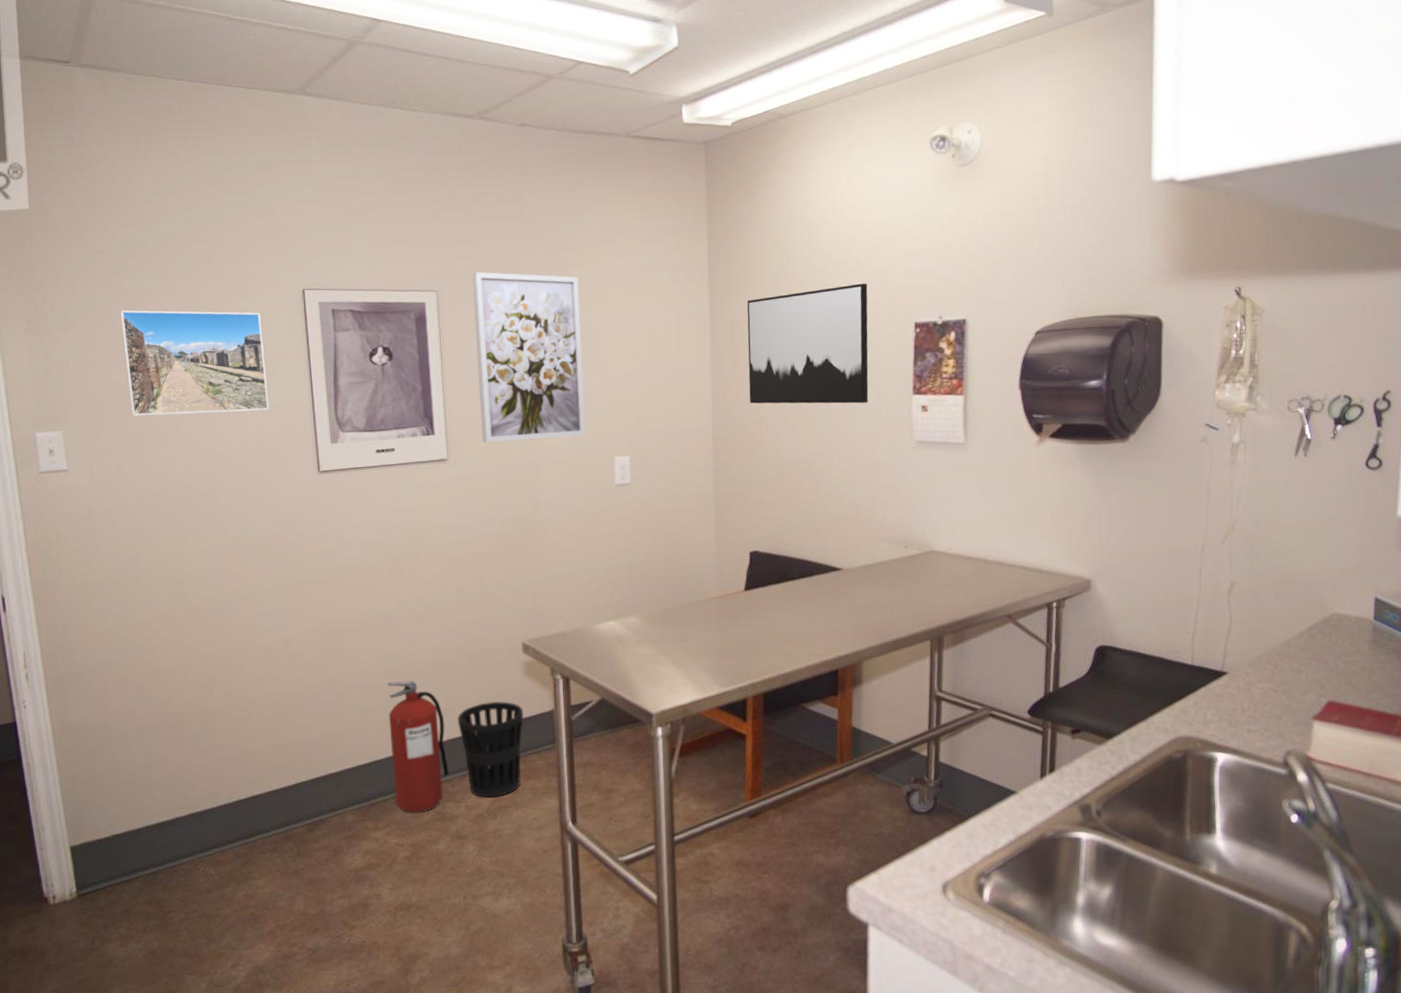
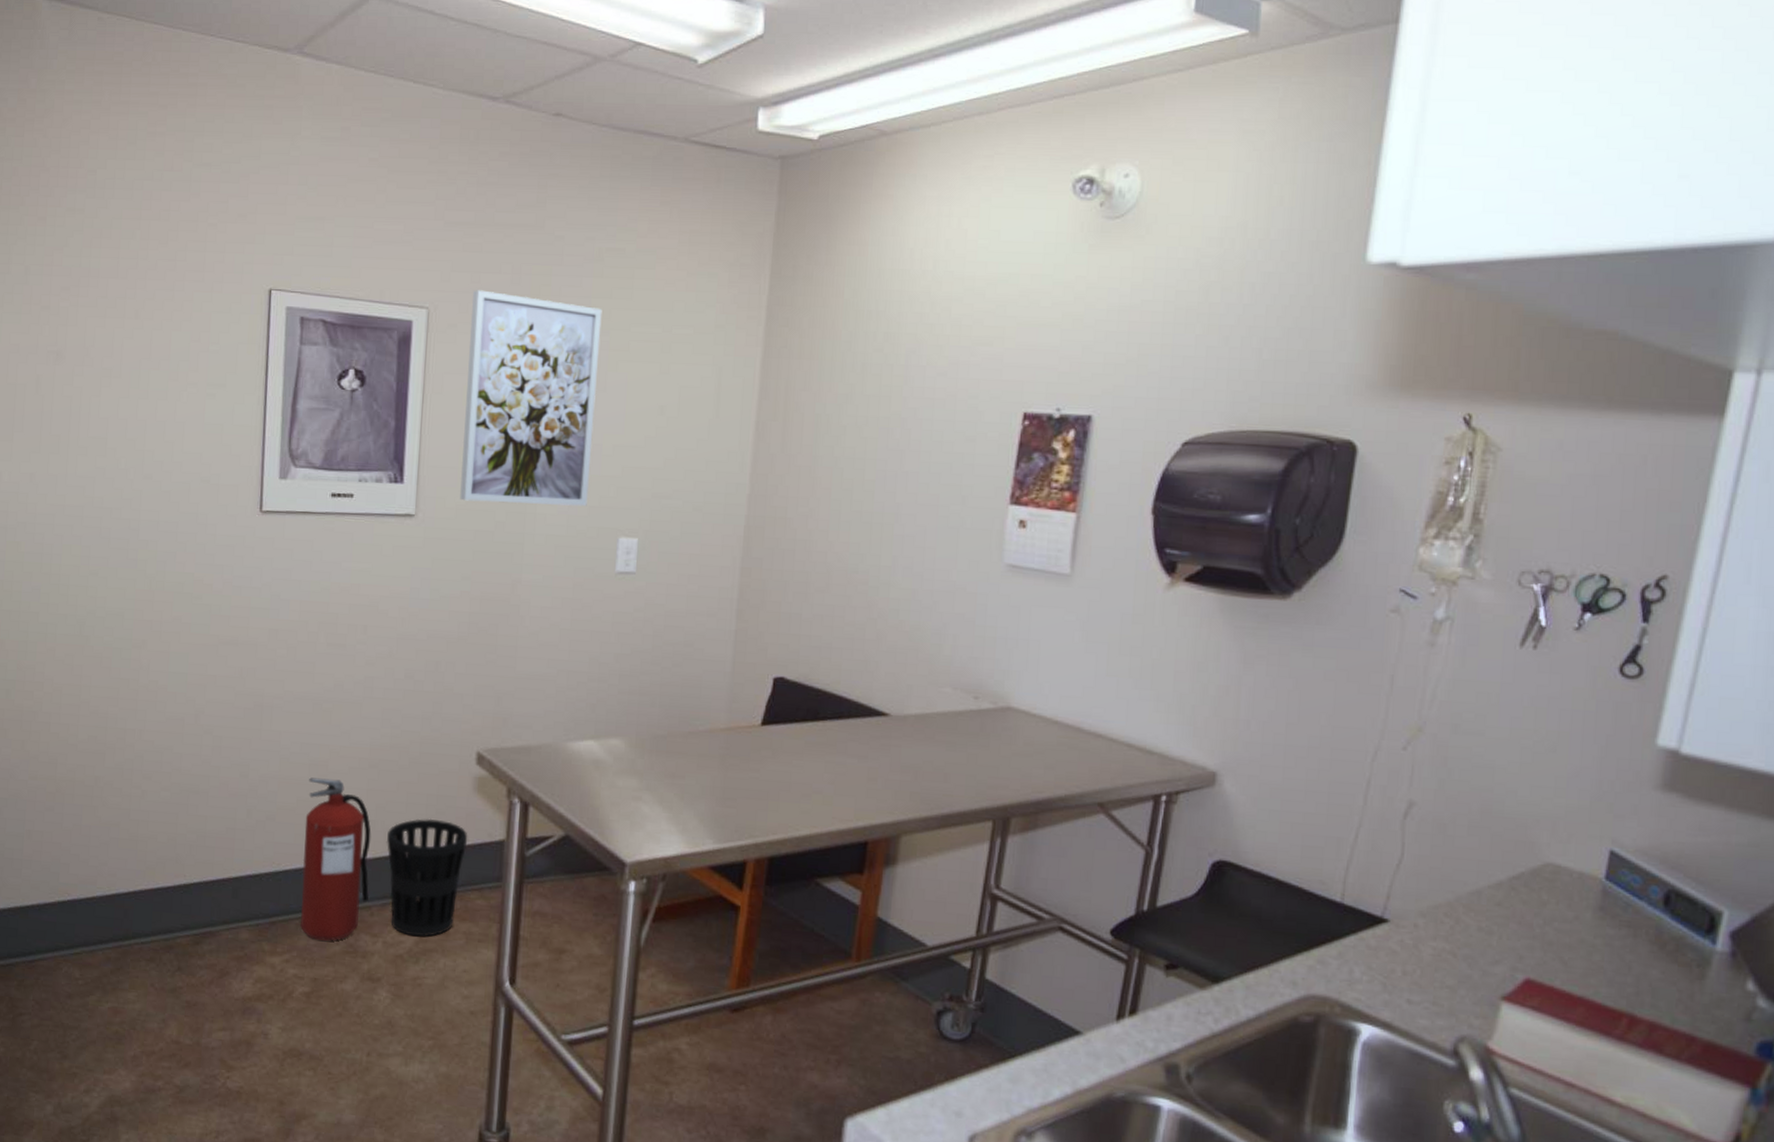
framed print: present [120,310,269,416] -> none [53,291,217,429]
wall art: present [747,283,869,404] -> none [797,355,968,508]

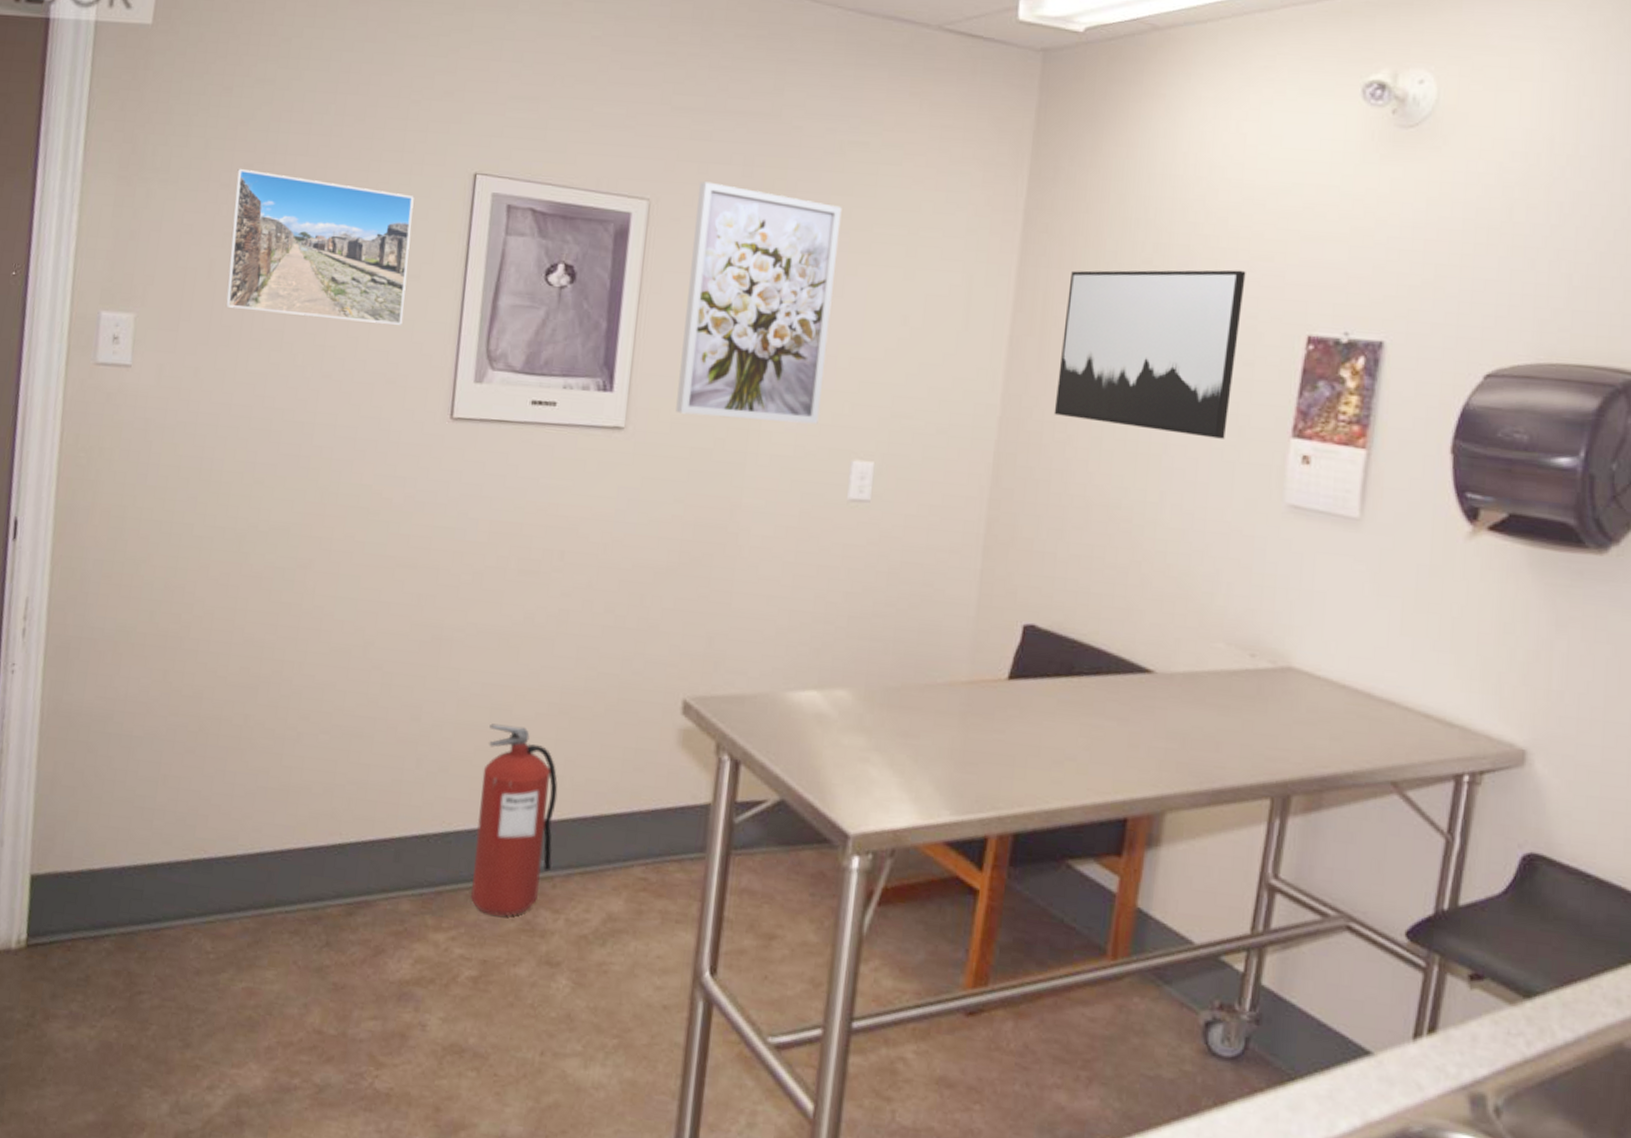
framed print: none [53,291,217,429] -> present [225,168,414,325]
wastebasket: present [386,818,468,937] -> none [574,775,669,915]
wall art: none [797,355,968,508] -> present [1054,269,1246,439]

